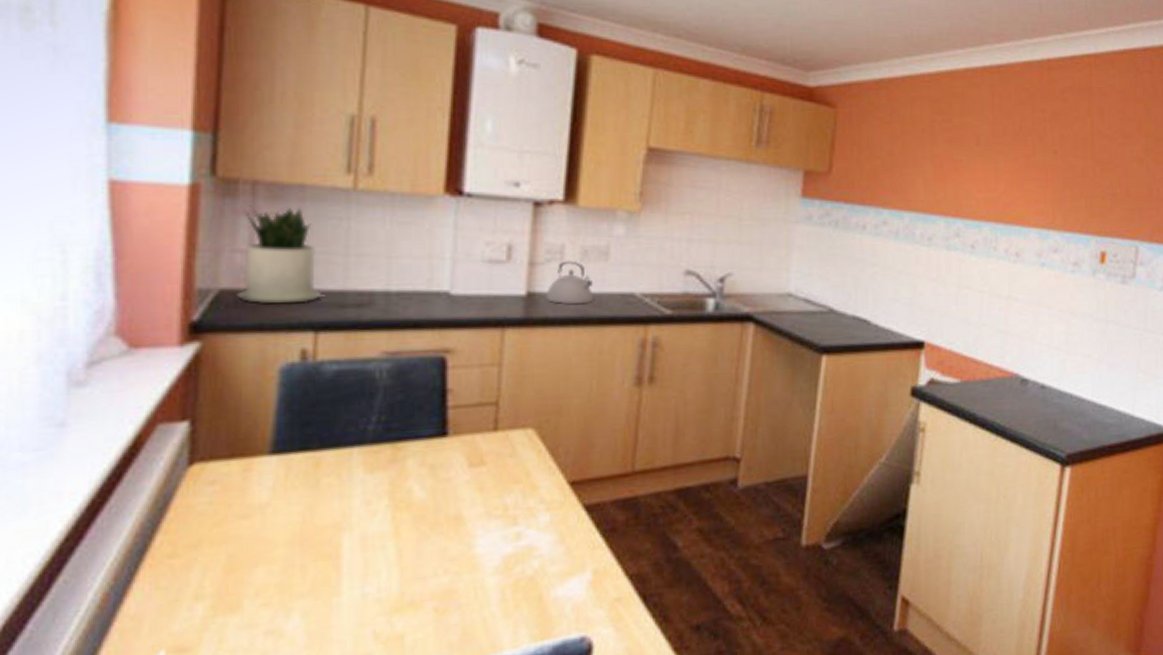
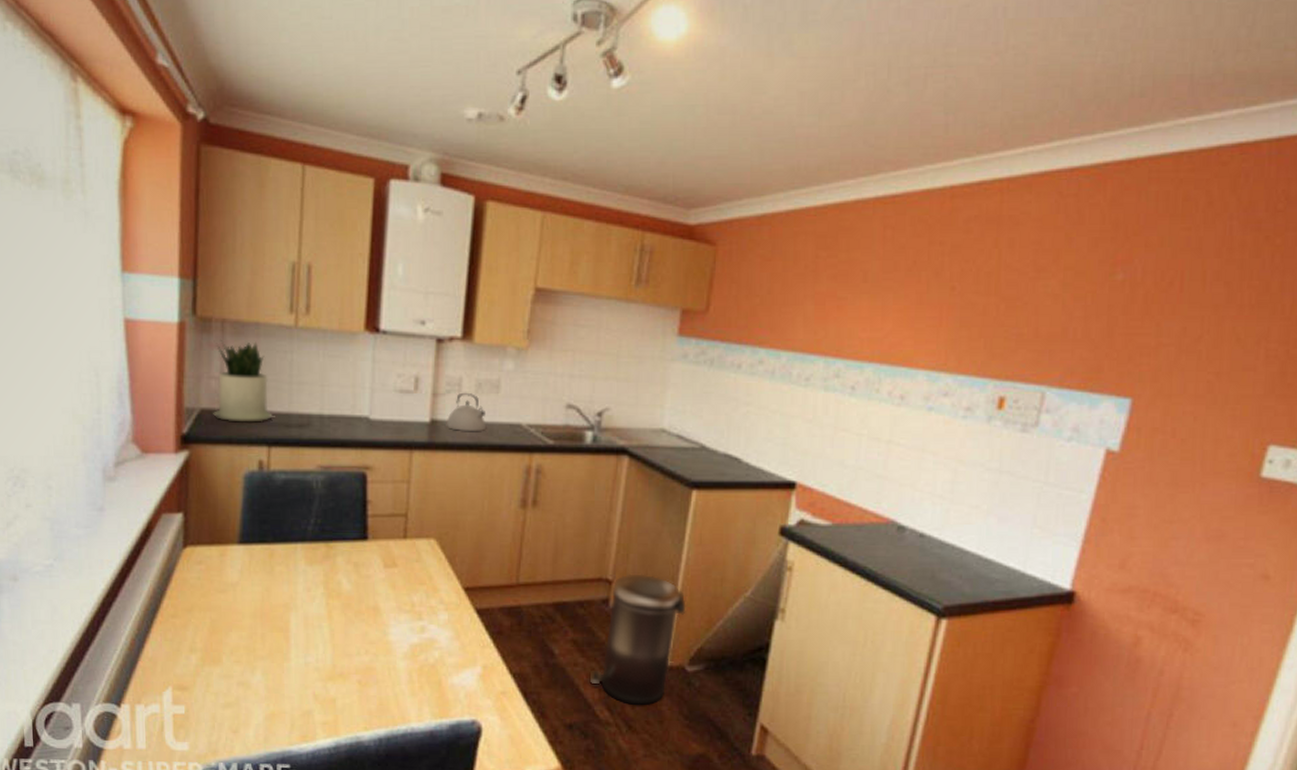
pedal bin: none [718,448,821,595] -> present [589,574,686,706]

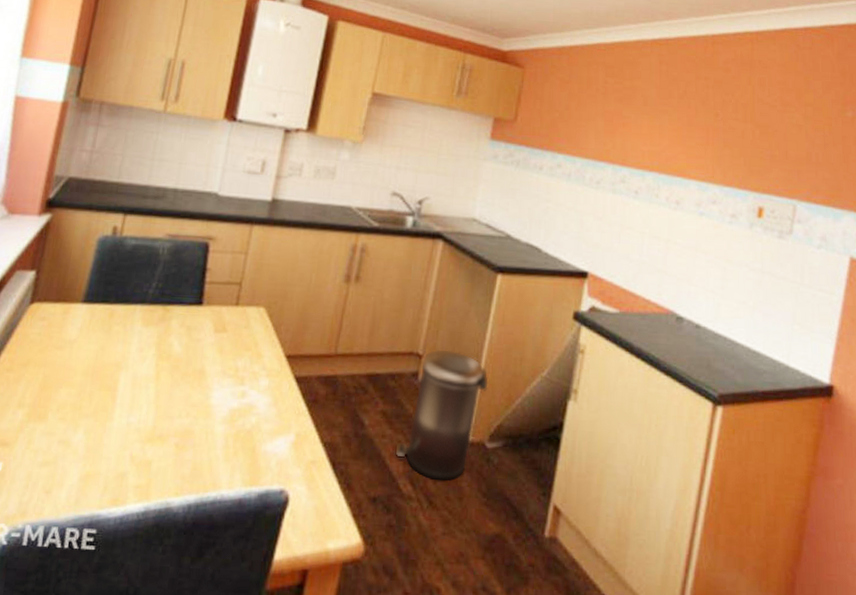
planter: present [213,340,273,422] -> none [79,119,135,192]
kettle: present [446,392,485,432] -> none [285,176,321,212]

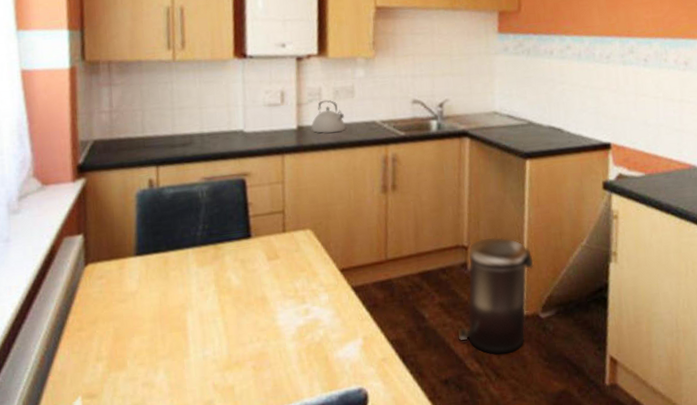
kettle: none [285,176,321,212] -> present [310,99,345,133]

